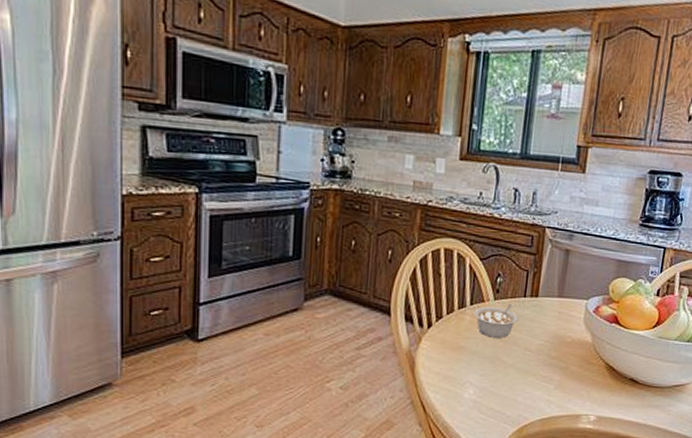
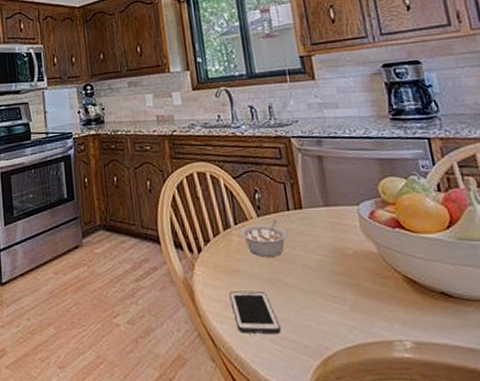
cell phone: none [449,366,490,405] -> present [229,291,281,335]

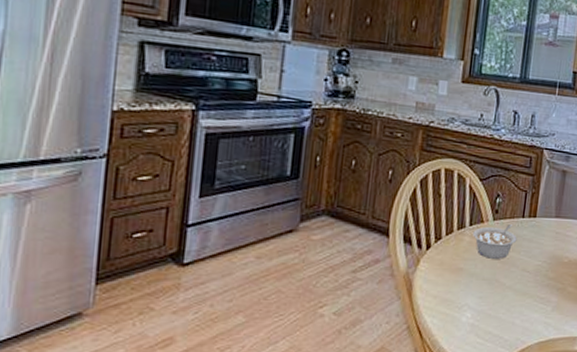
cell phone: present [229,291,281,335] -> none [447,288,488,329]

